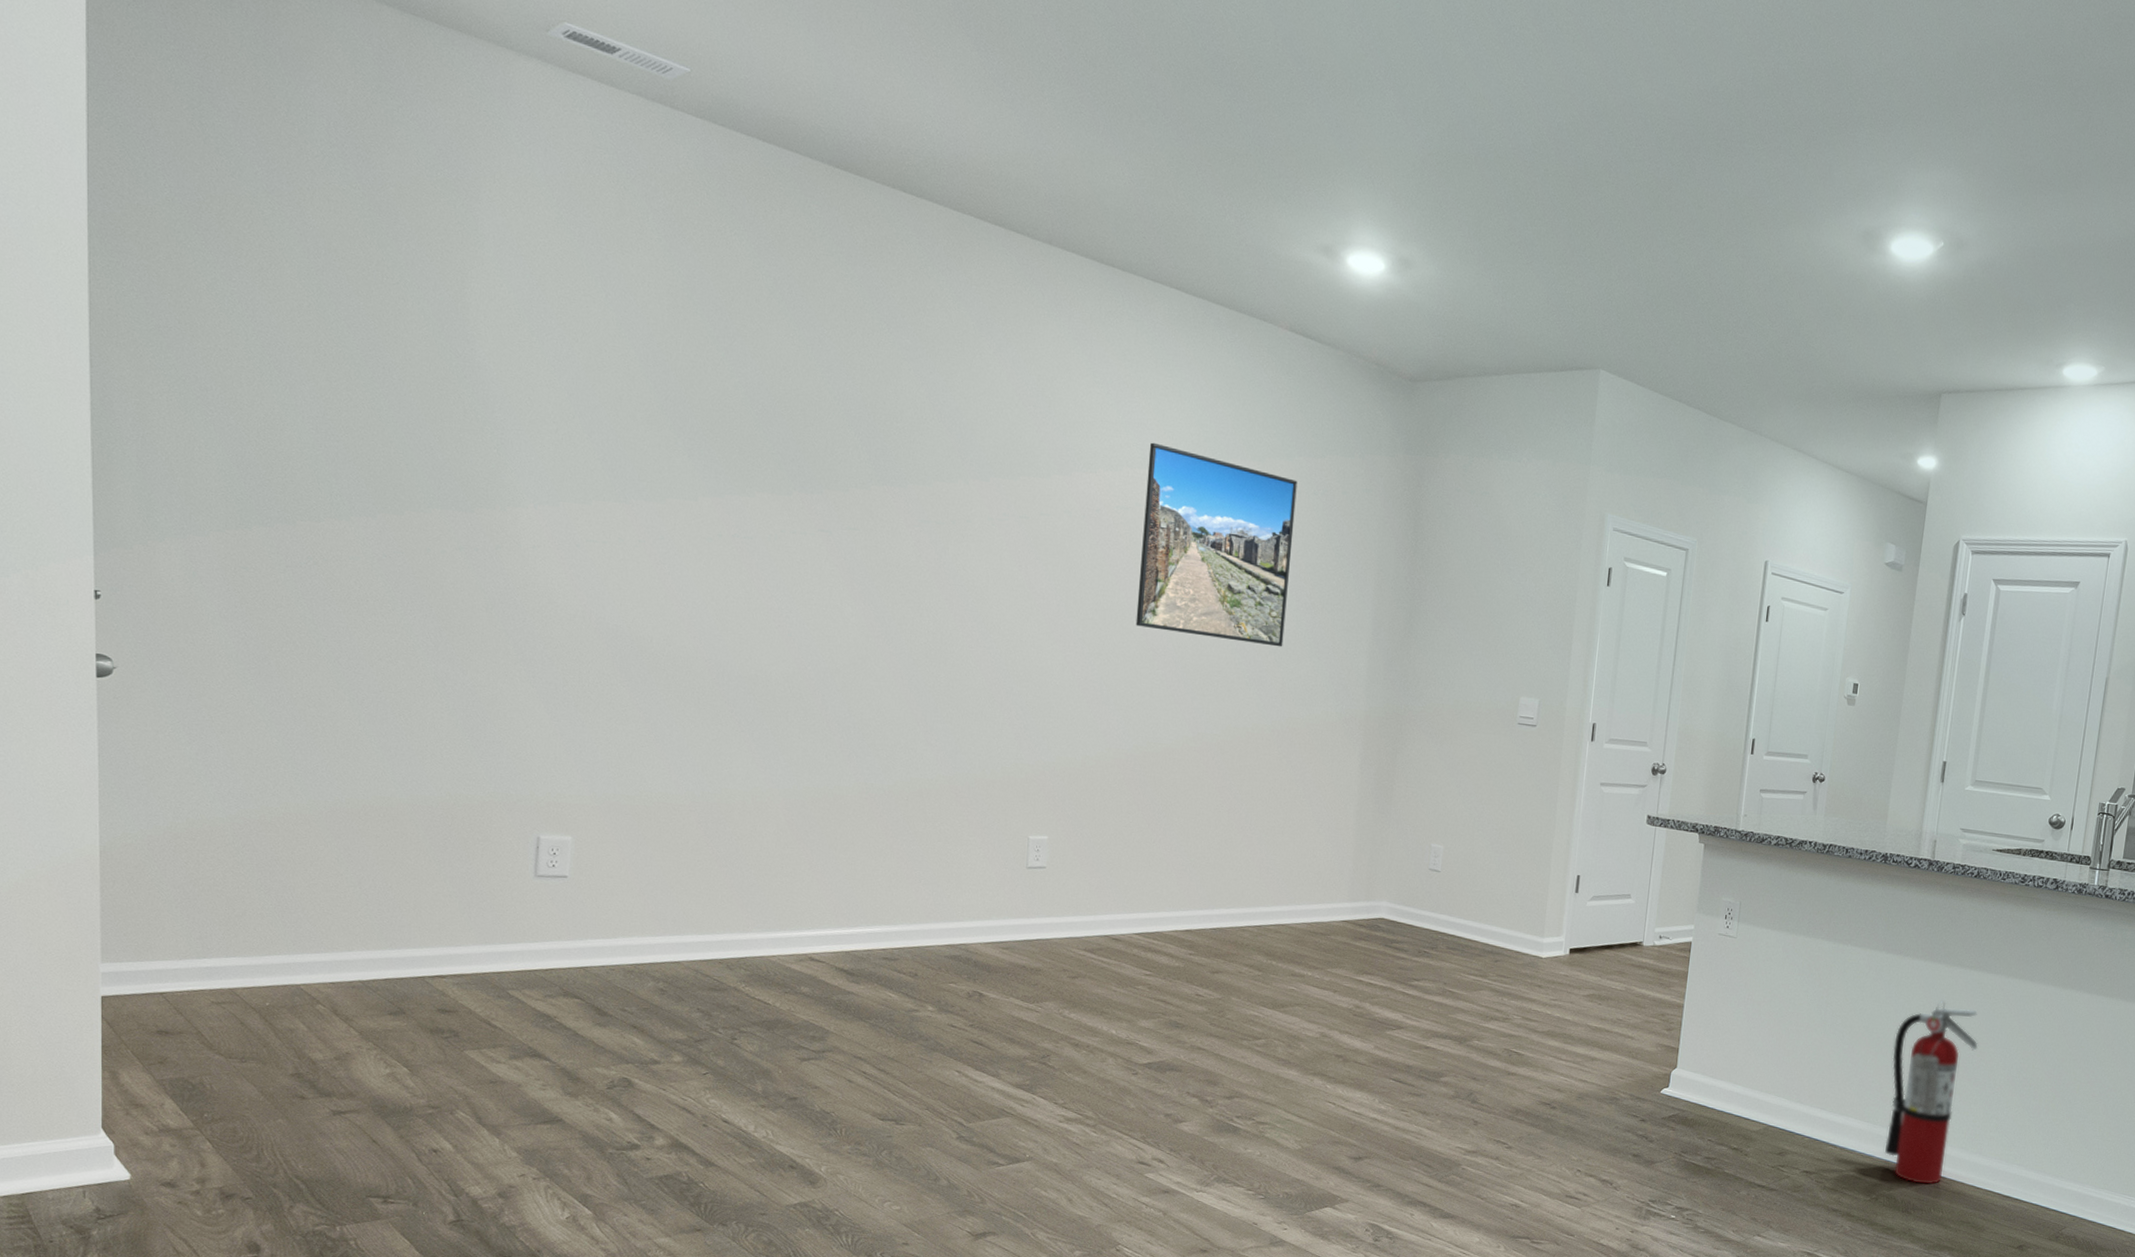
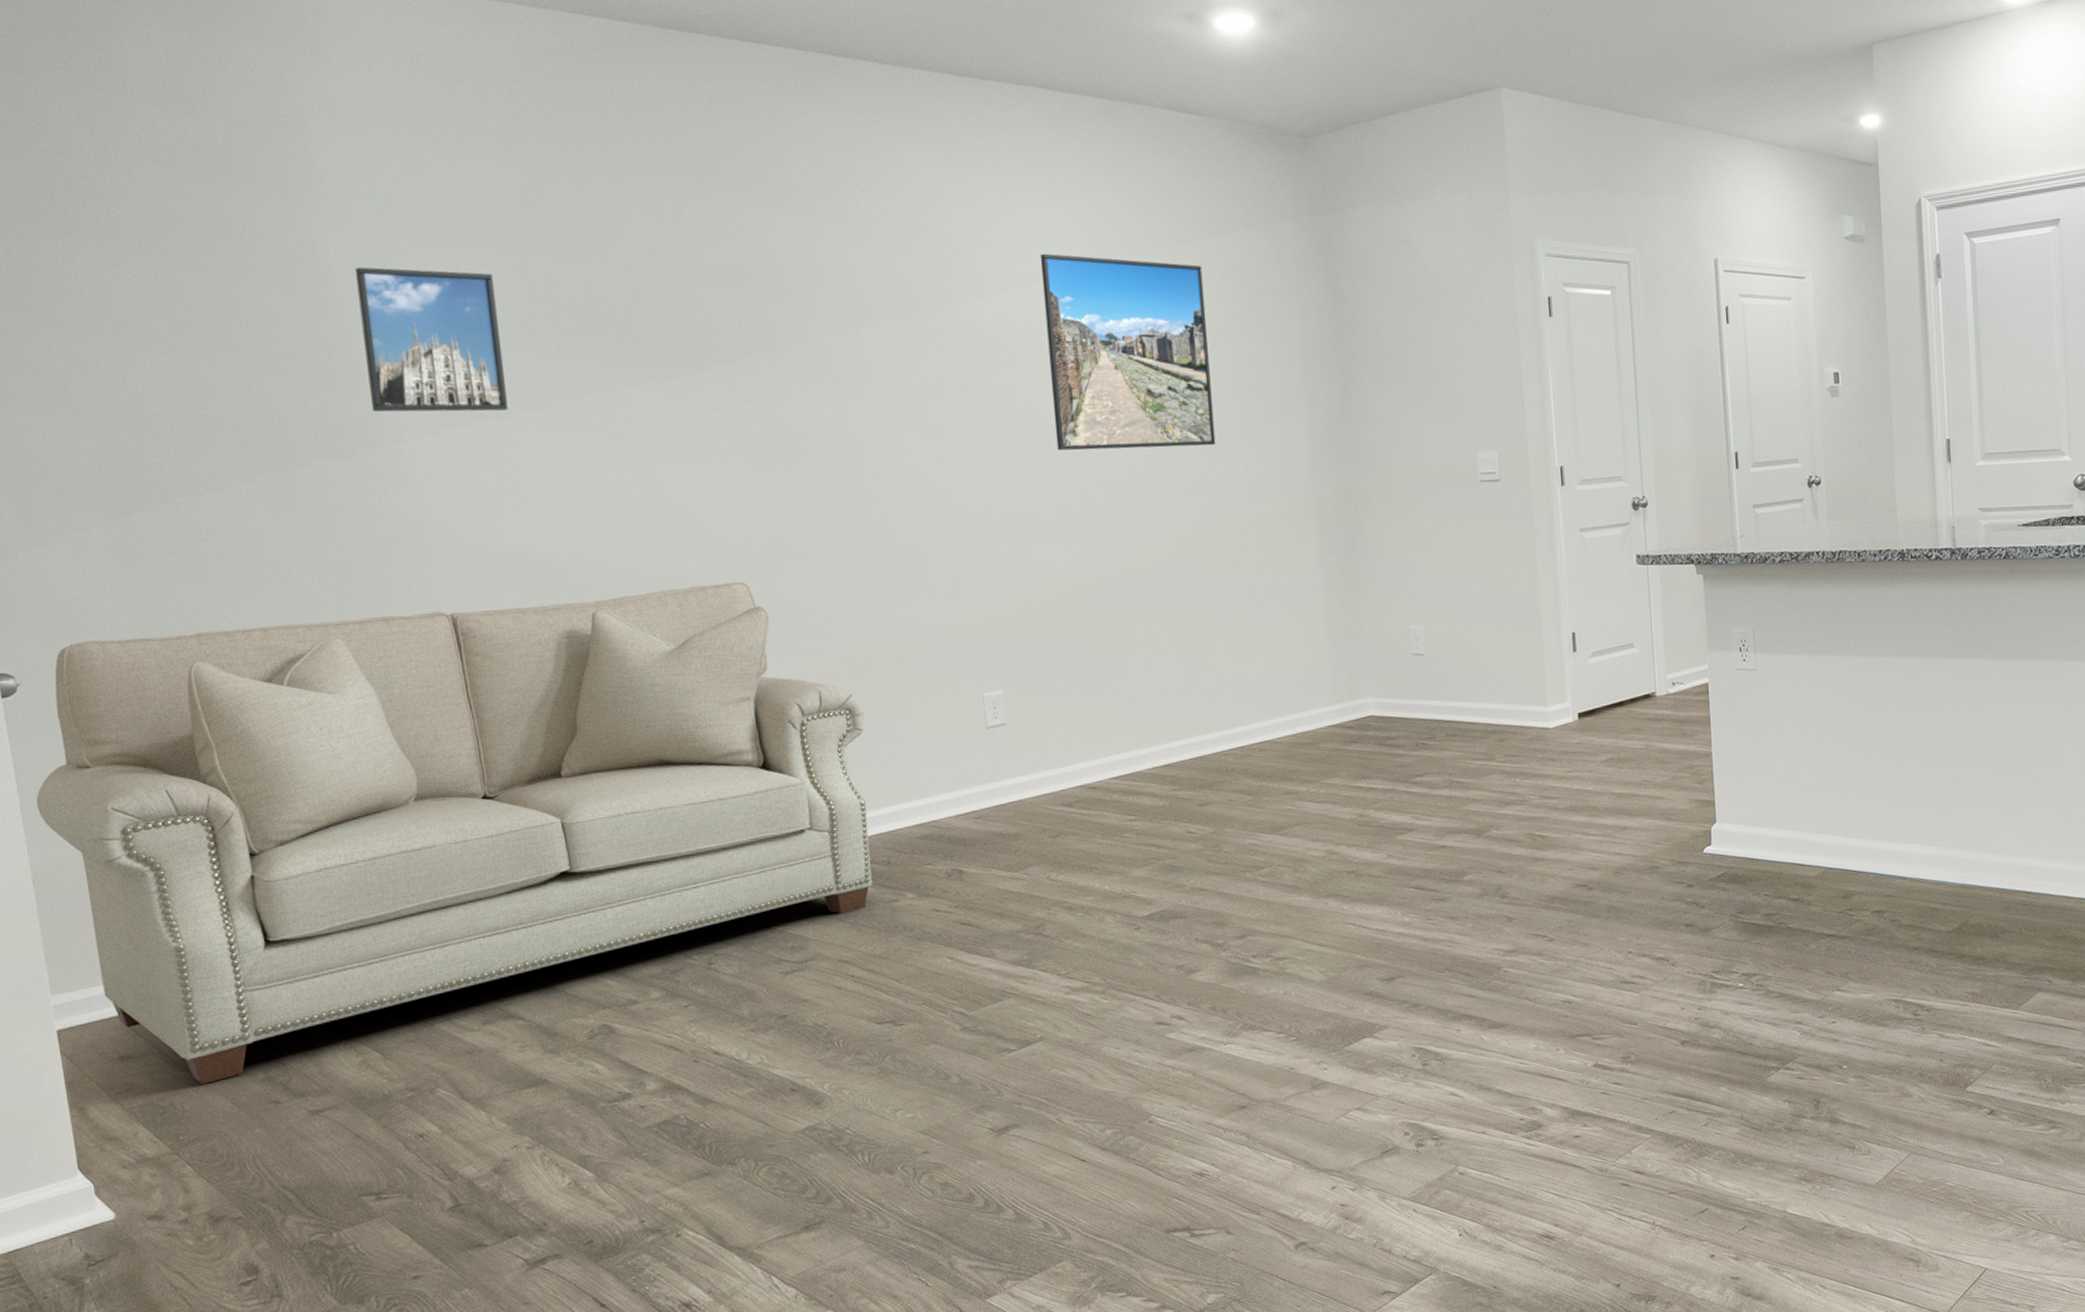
sofa: none [115,637,916,1070] -> present [36,581,873,1084]
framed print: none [497,335,633,495] -> present [354,267,508,412]
fire extinguisher: present [1885,1000,1978,1185] -> none [1948,699,2041,904]

